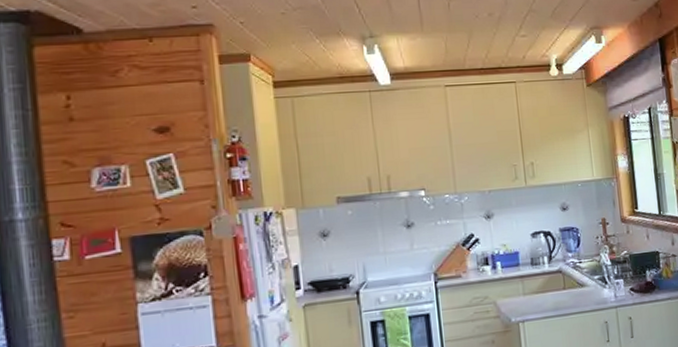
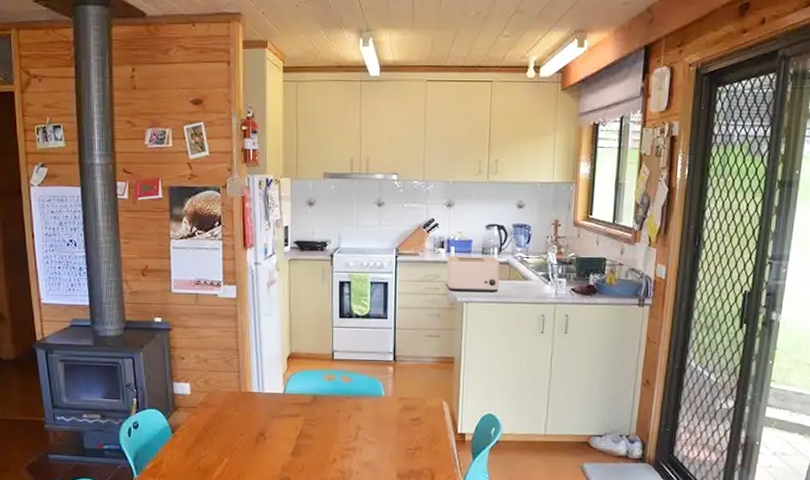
toaster: none [493,267,555,313] -> present [446,256,502,293]

